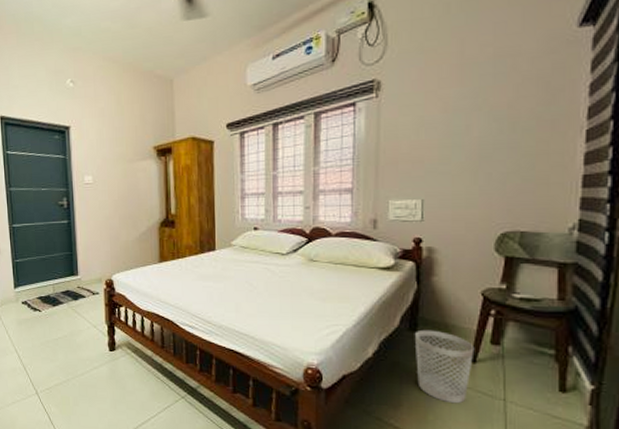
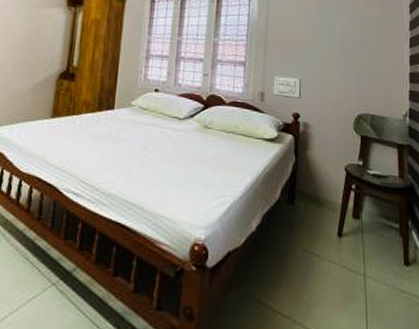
wastebasket: present [414,329,475,404] -> none [292,202,341,281]

